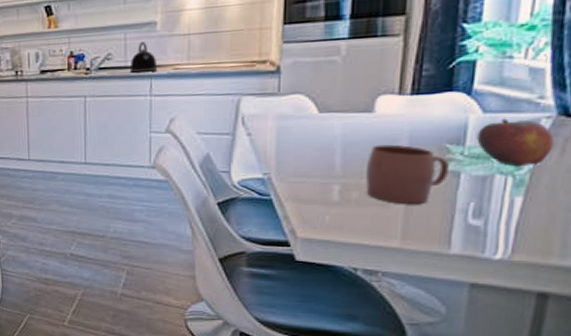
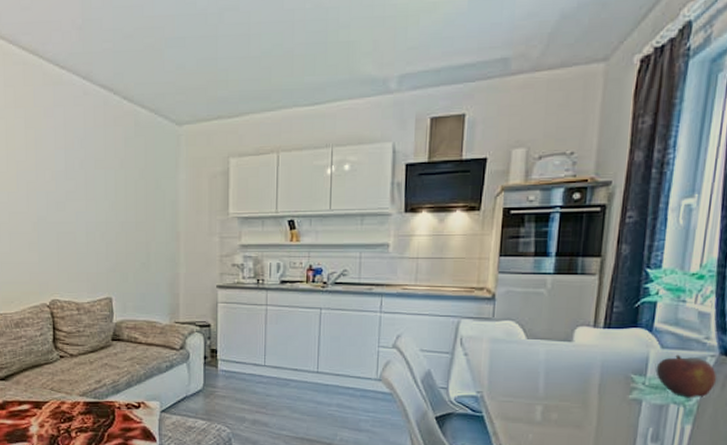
kettle: present [129,42,158,74] -> none [362,261,388,291]
mug: present [365,144,450,204] -> none [563,371,634,427]

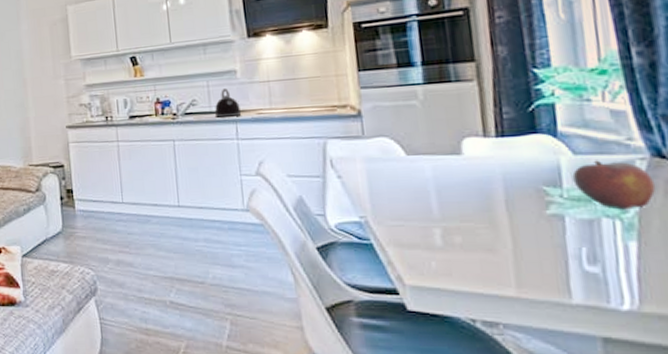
kettle: none [362,261,388,291] -> present [214,88,242,119]

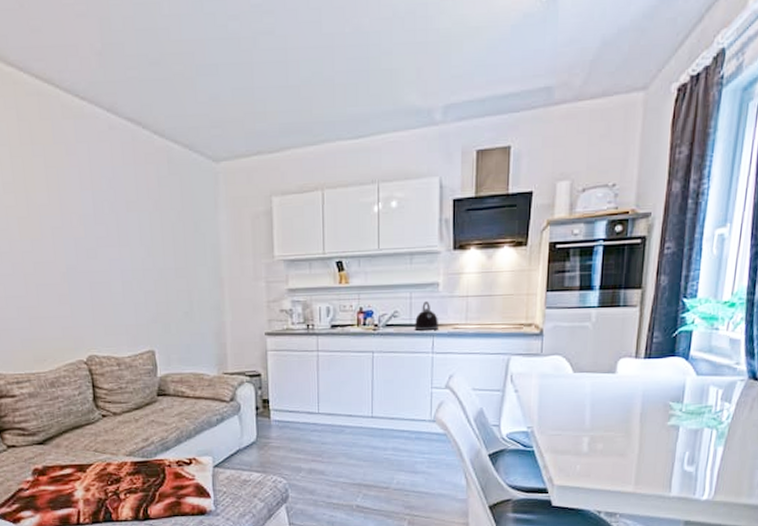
fruit: present [572,160,656,210] -> none [691,380,746,422]

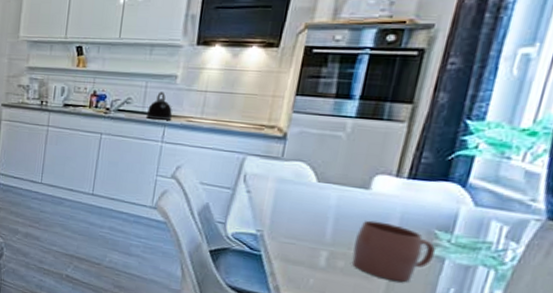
mug: none [608,401,672,454] -> present [351,220,436,282]

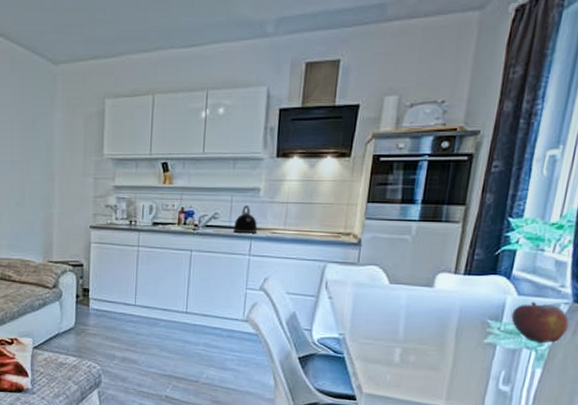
mug: present [351,220,436,282] -> none [421,316,489,369]
fruit: none [465,214,541,263] -> present [511,301,570,344]

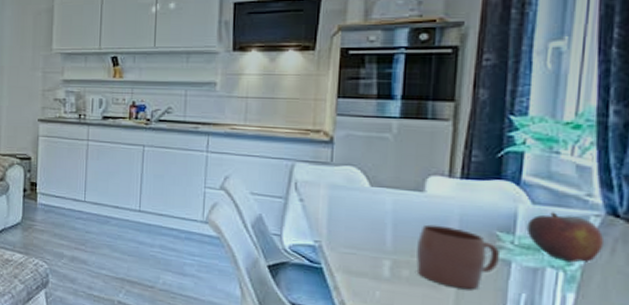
kettle: present [233,205,258,234] -> none [188,100,216,130]
mug: none [421,316,489,369] -> present [416,224,501,289]

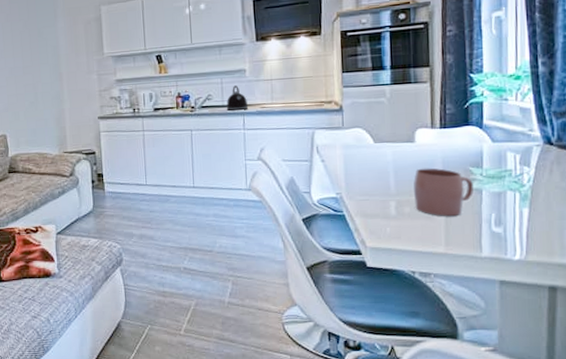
kettle: none [188,100,216,130] -> present [226,85,249,111]
fruit: present [526,212,605,263] -> none [490,146,545,185]

